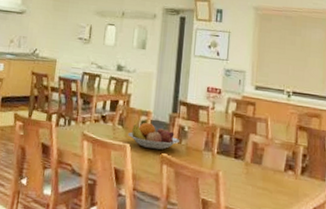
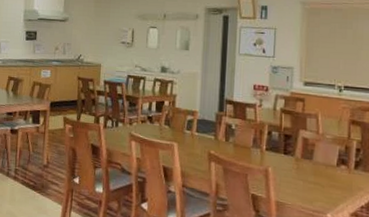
fruit bowl: present [128,123,179,150] -> none [175,122,227,148]

